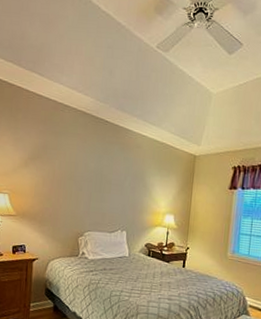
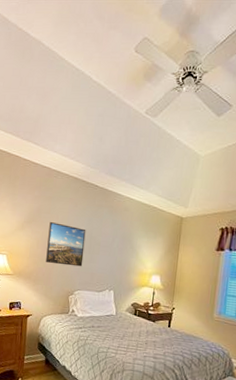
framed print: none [52,158,96,207] -> present [46,221,86,267]

